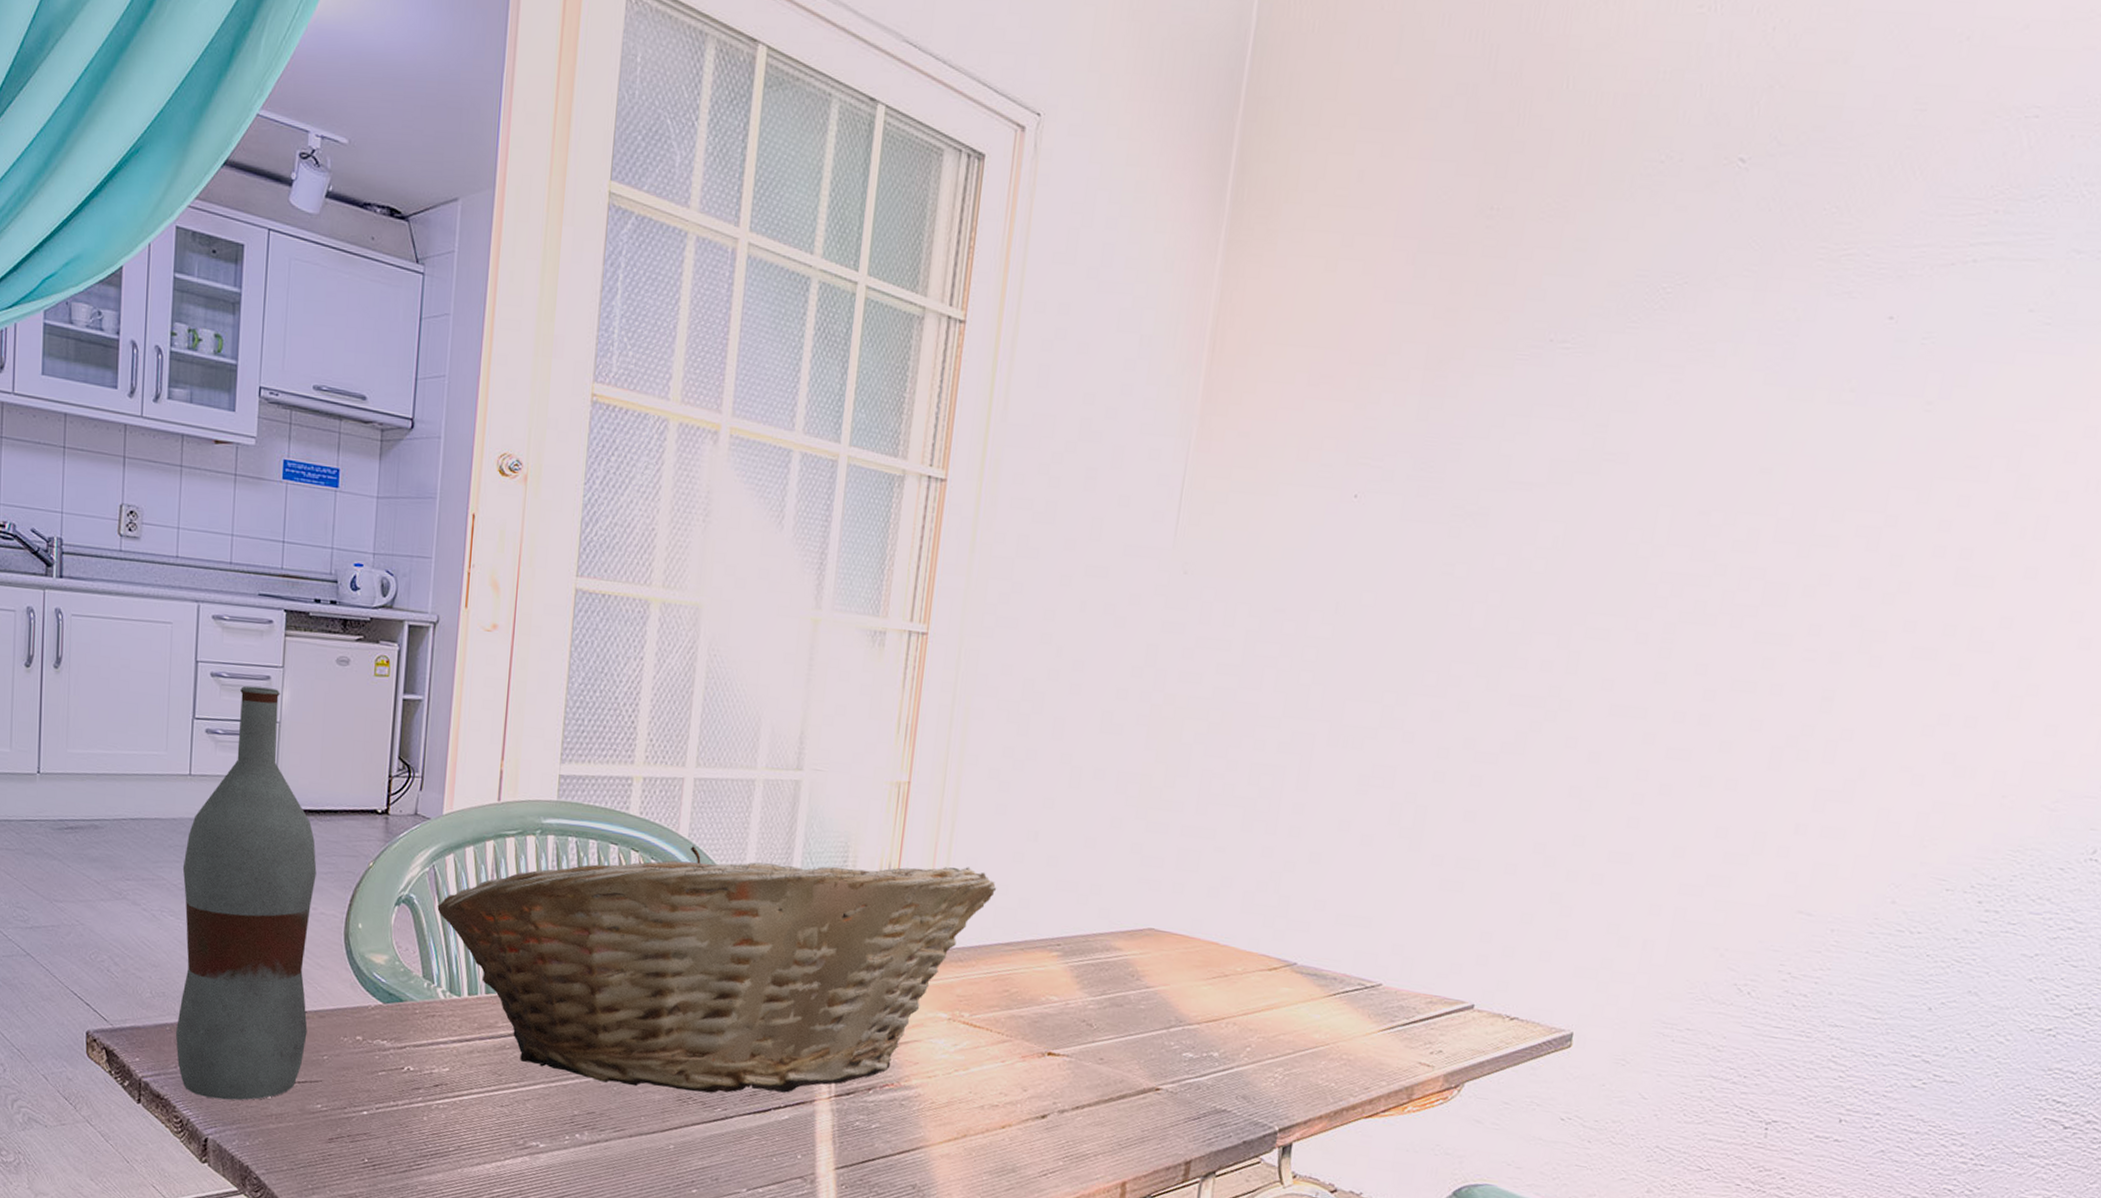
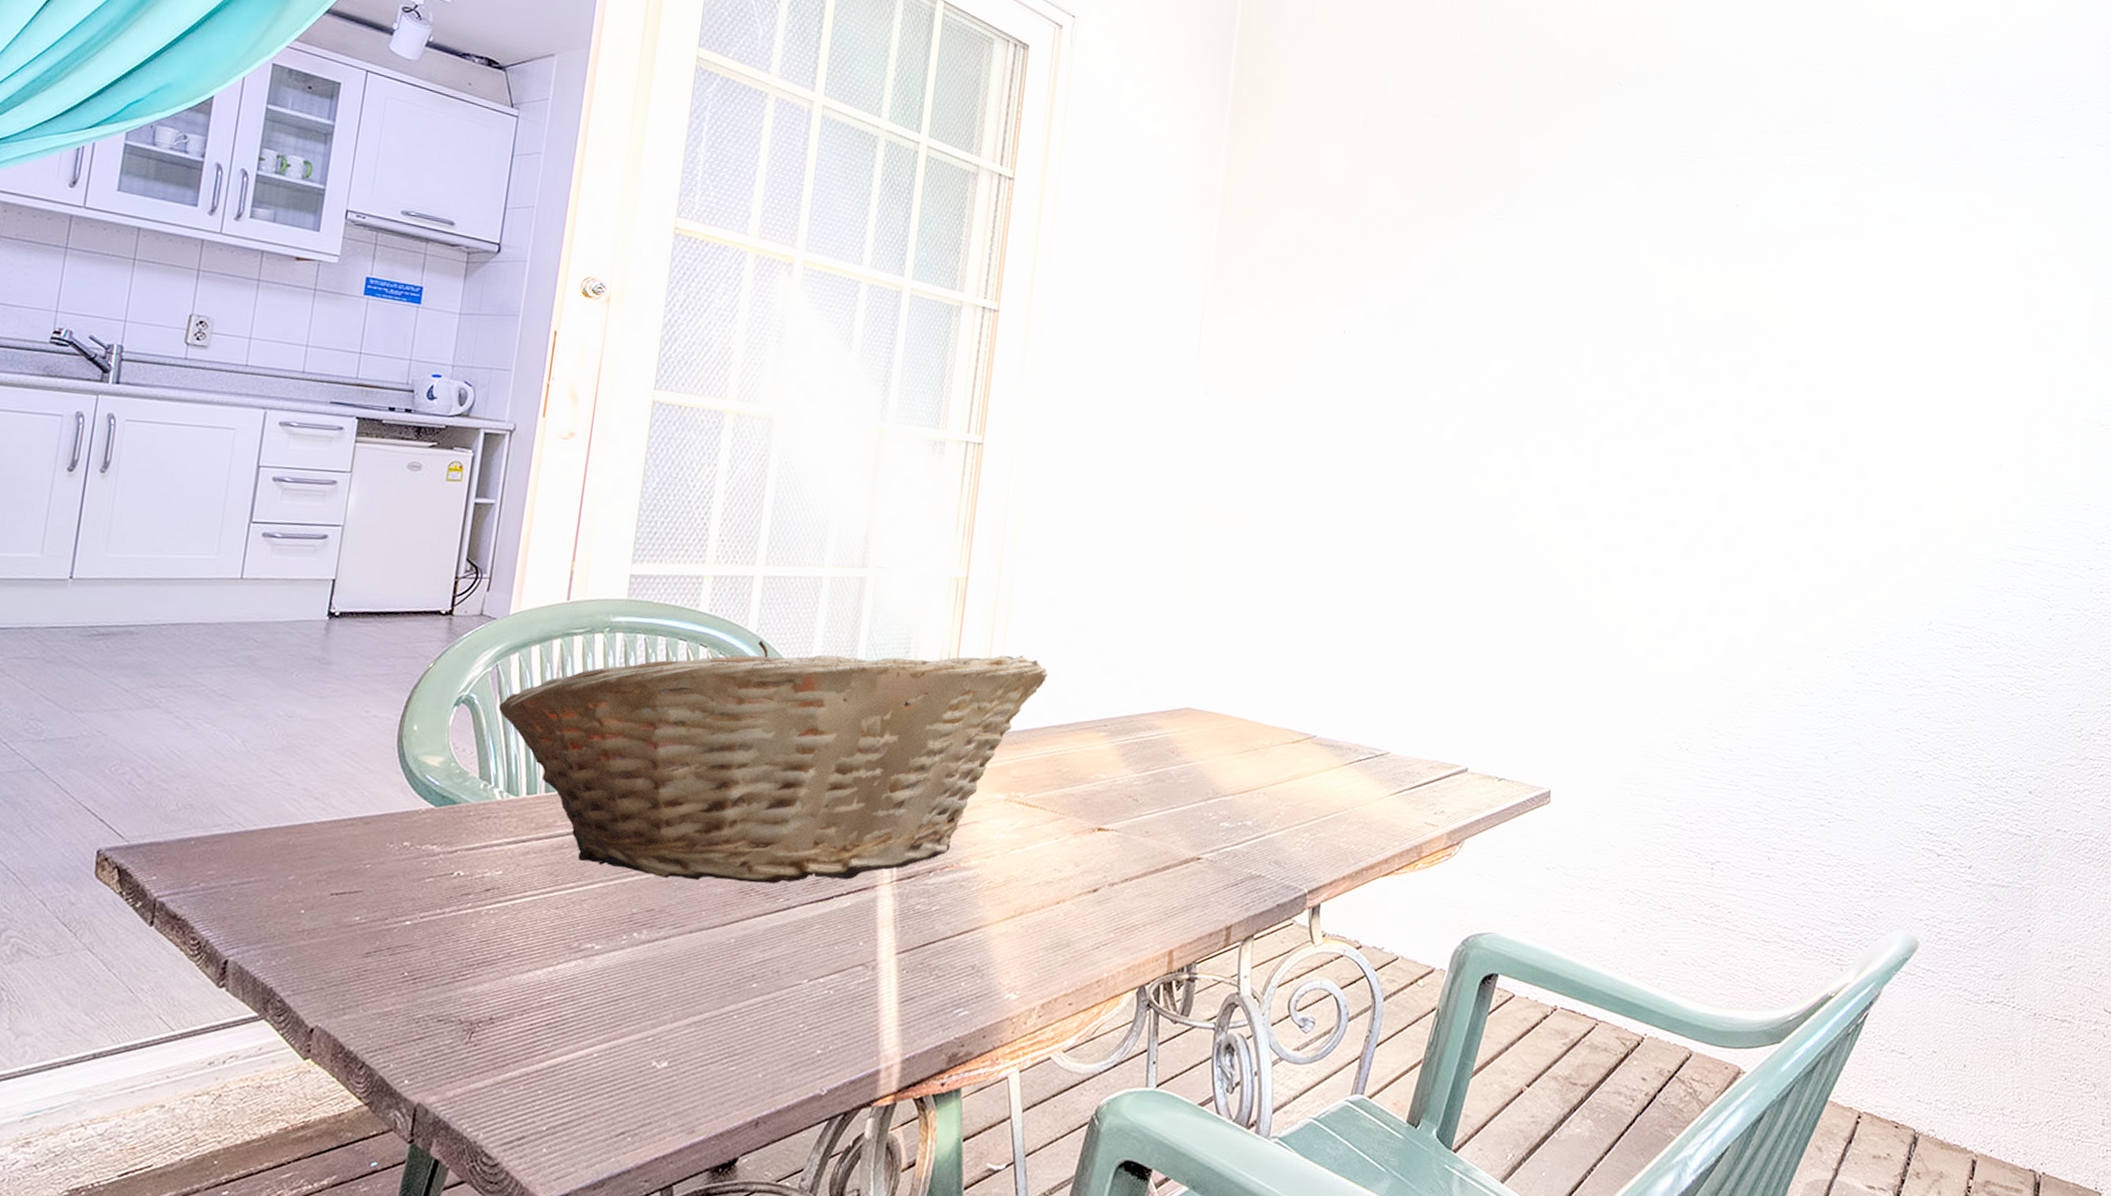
bottle: present [175,685,317,1101] -> none [200,490,373,917]

